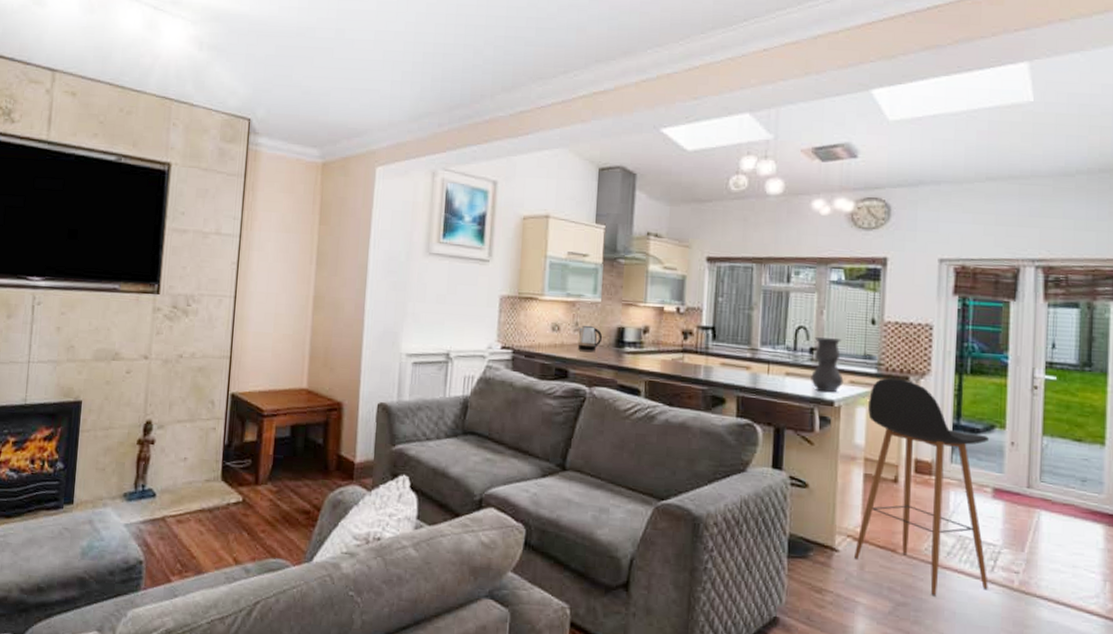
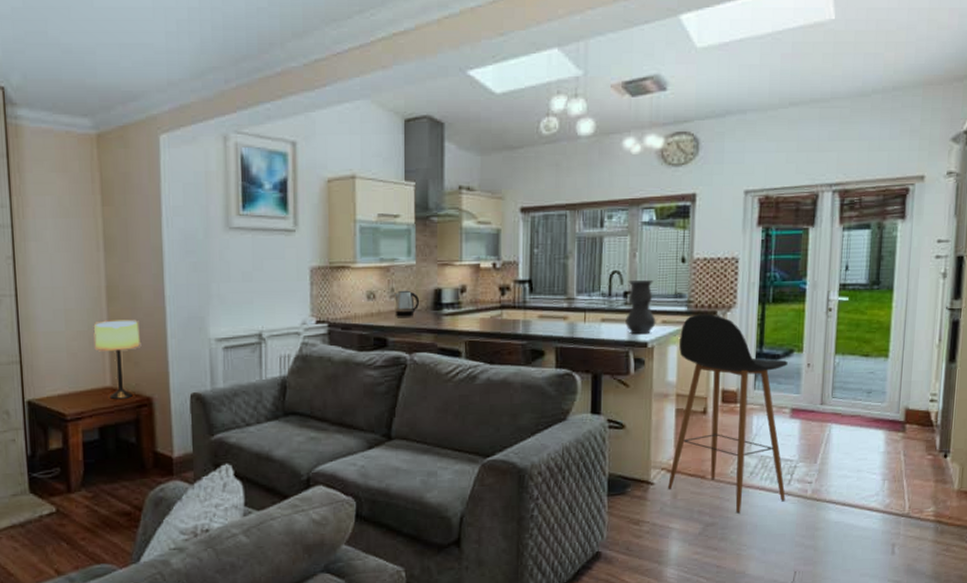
table lamp: none [297,327,338,402] -> present [94,320,140,400]

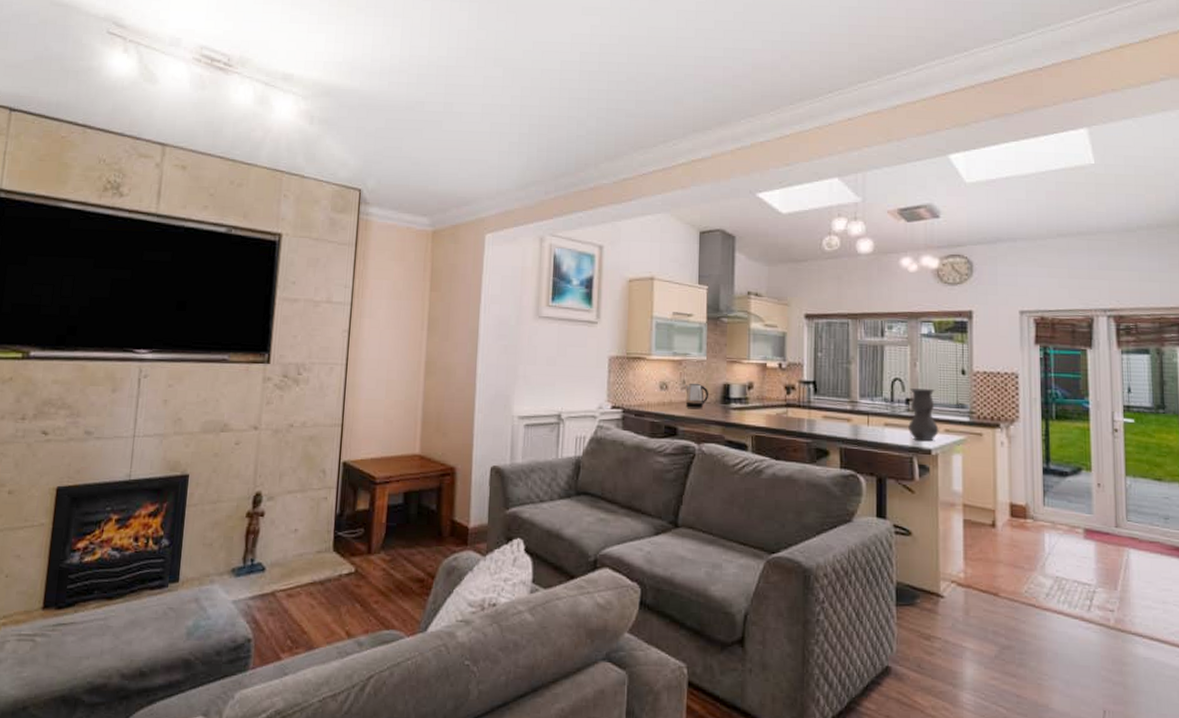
table lamp: present [94,320,140,400] -> none [410,393,451,468]
bar stool: present [668,313,788,514] -> none [959,425,1087,638]

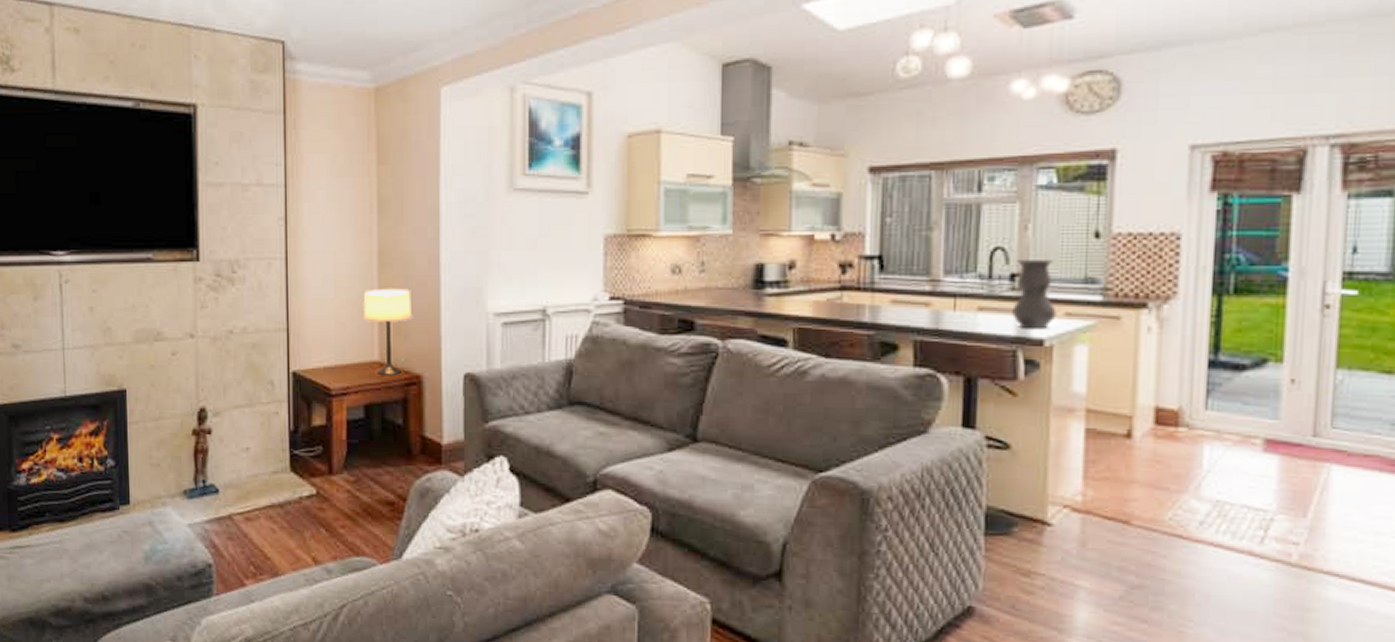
table lamp: none [410,393,451,468] -> present [364,288,411,376]
kettle: present [685,383,709,408] -> none [705,264,737,296]

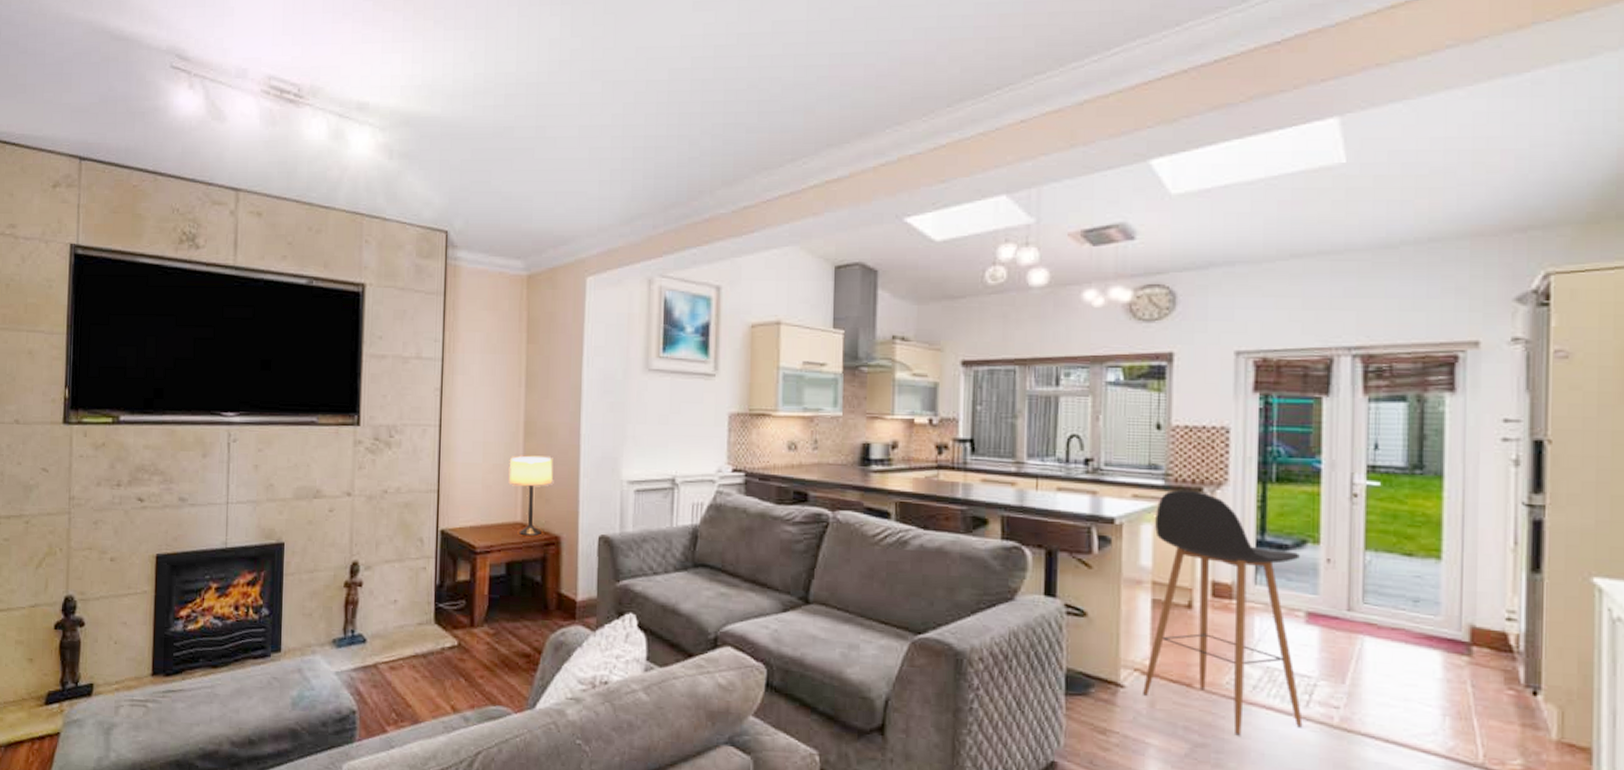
vase: present [1012,260,1057,330] -> none [1087,447,1125,509]
bar stool: none [1073,305,1259,576] -> present [1143,489,1303,736]

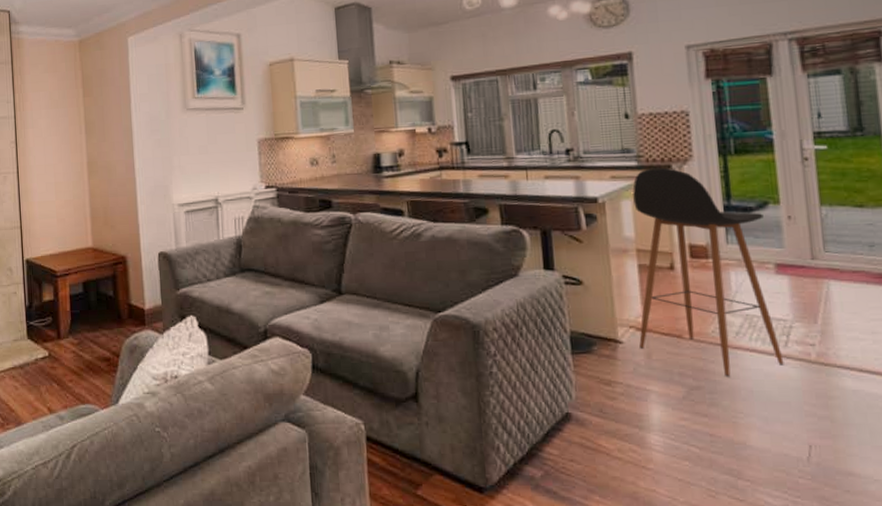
table lamp: present [510,455,553,537] -> none [78,190,115,259]

